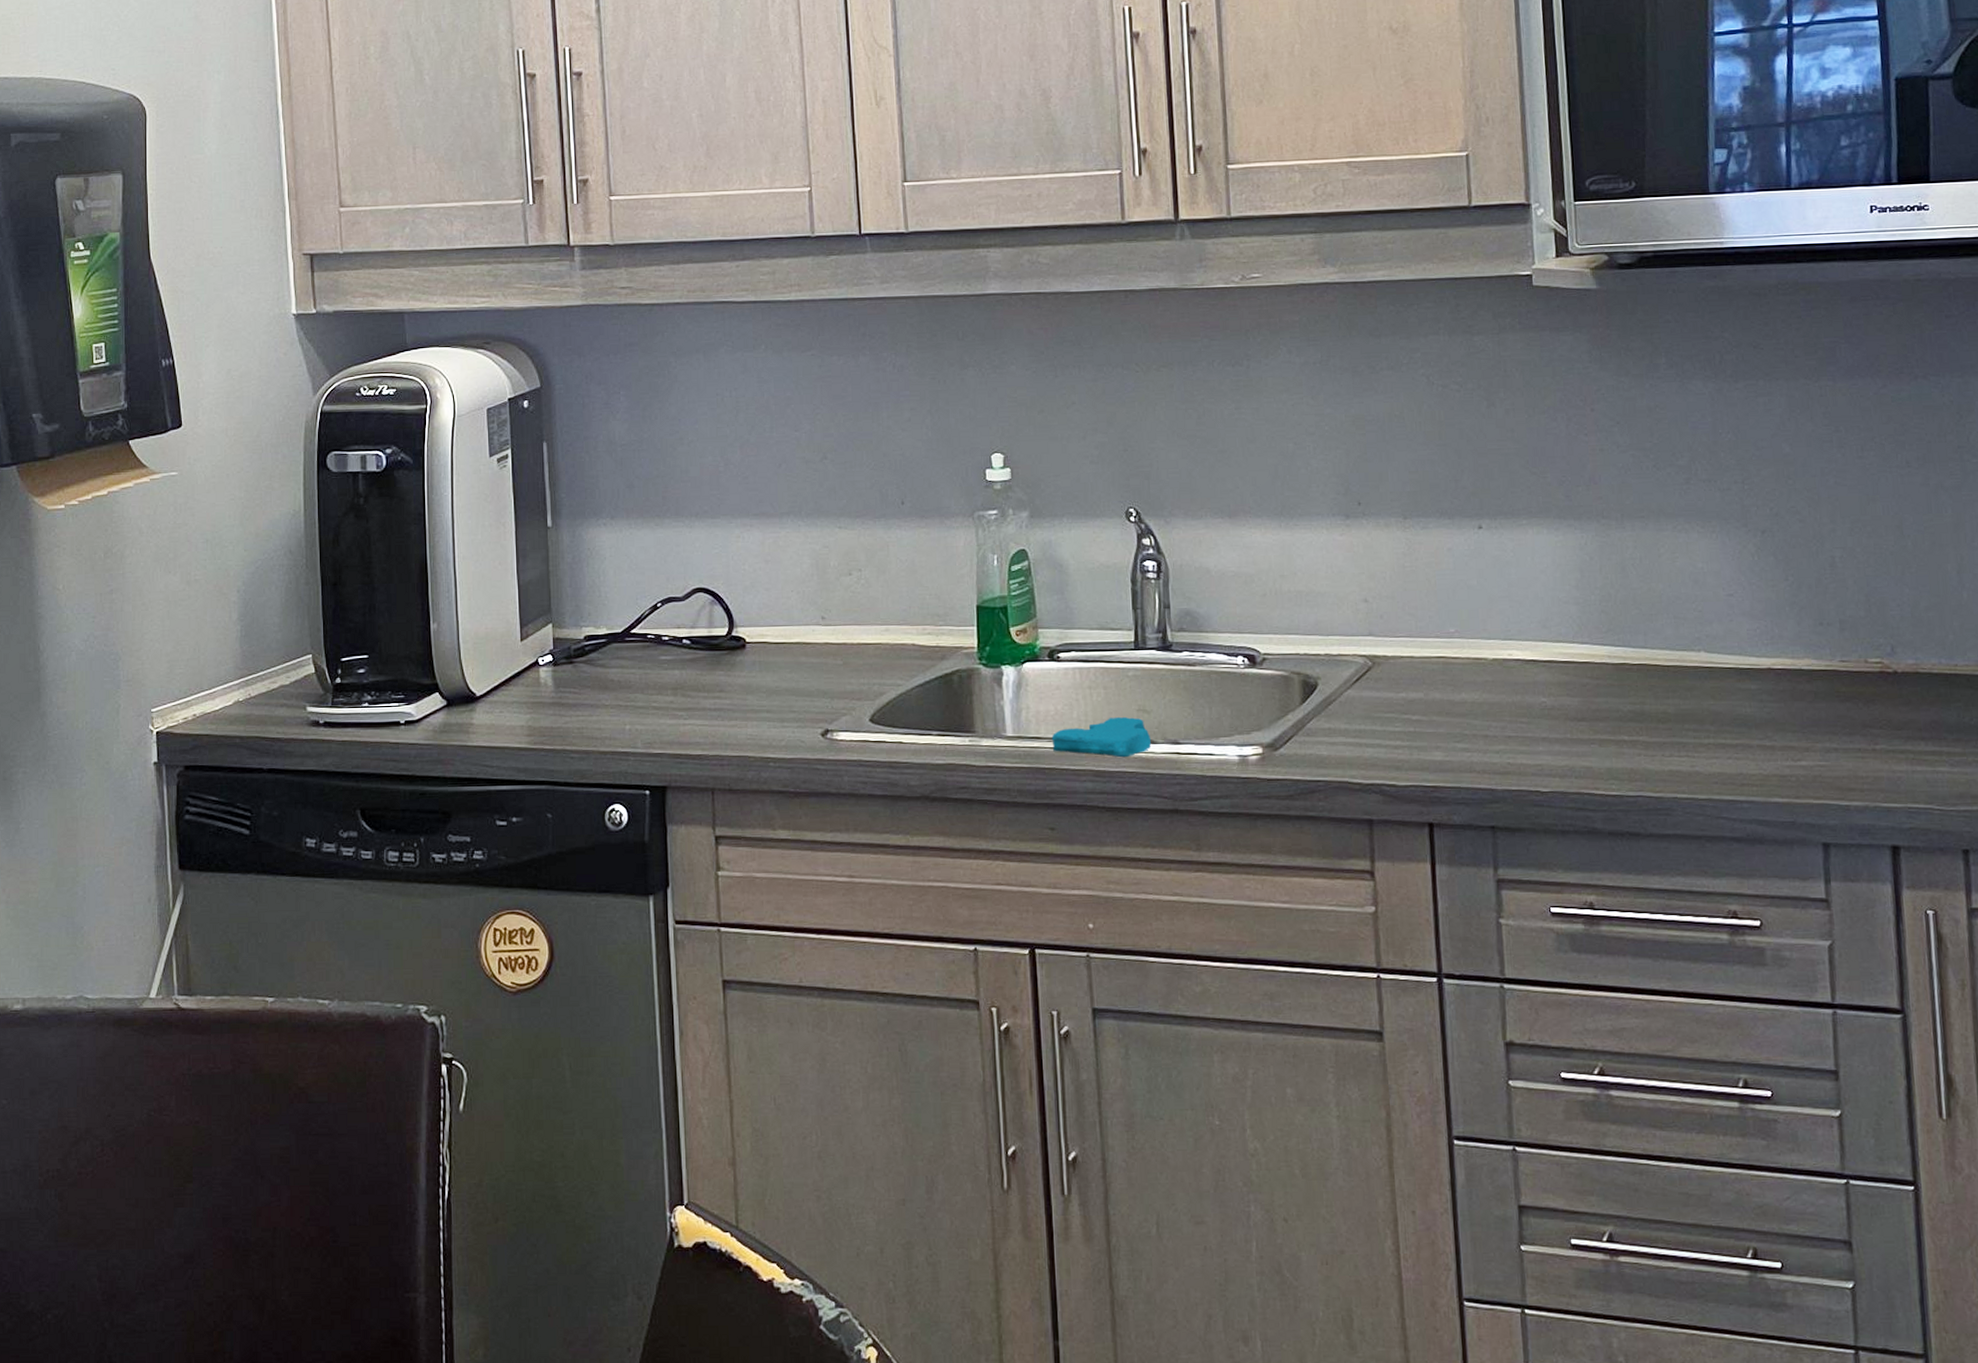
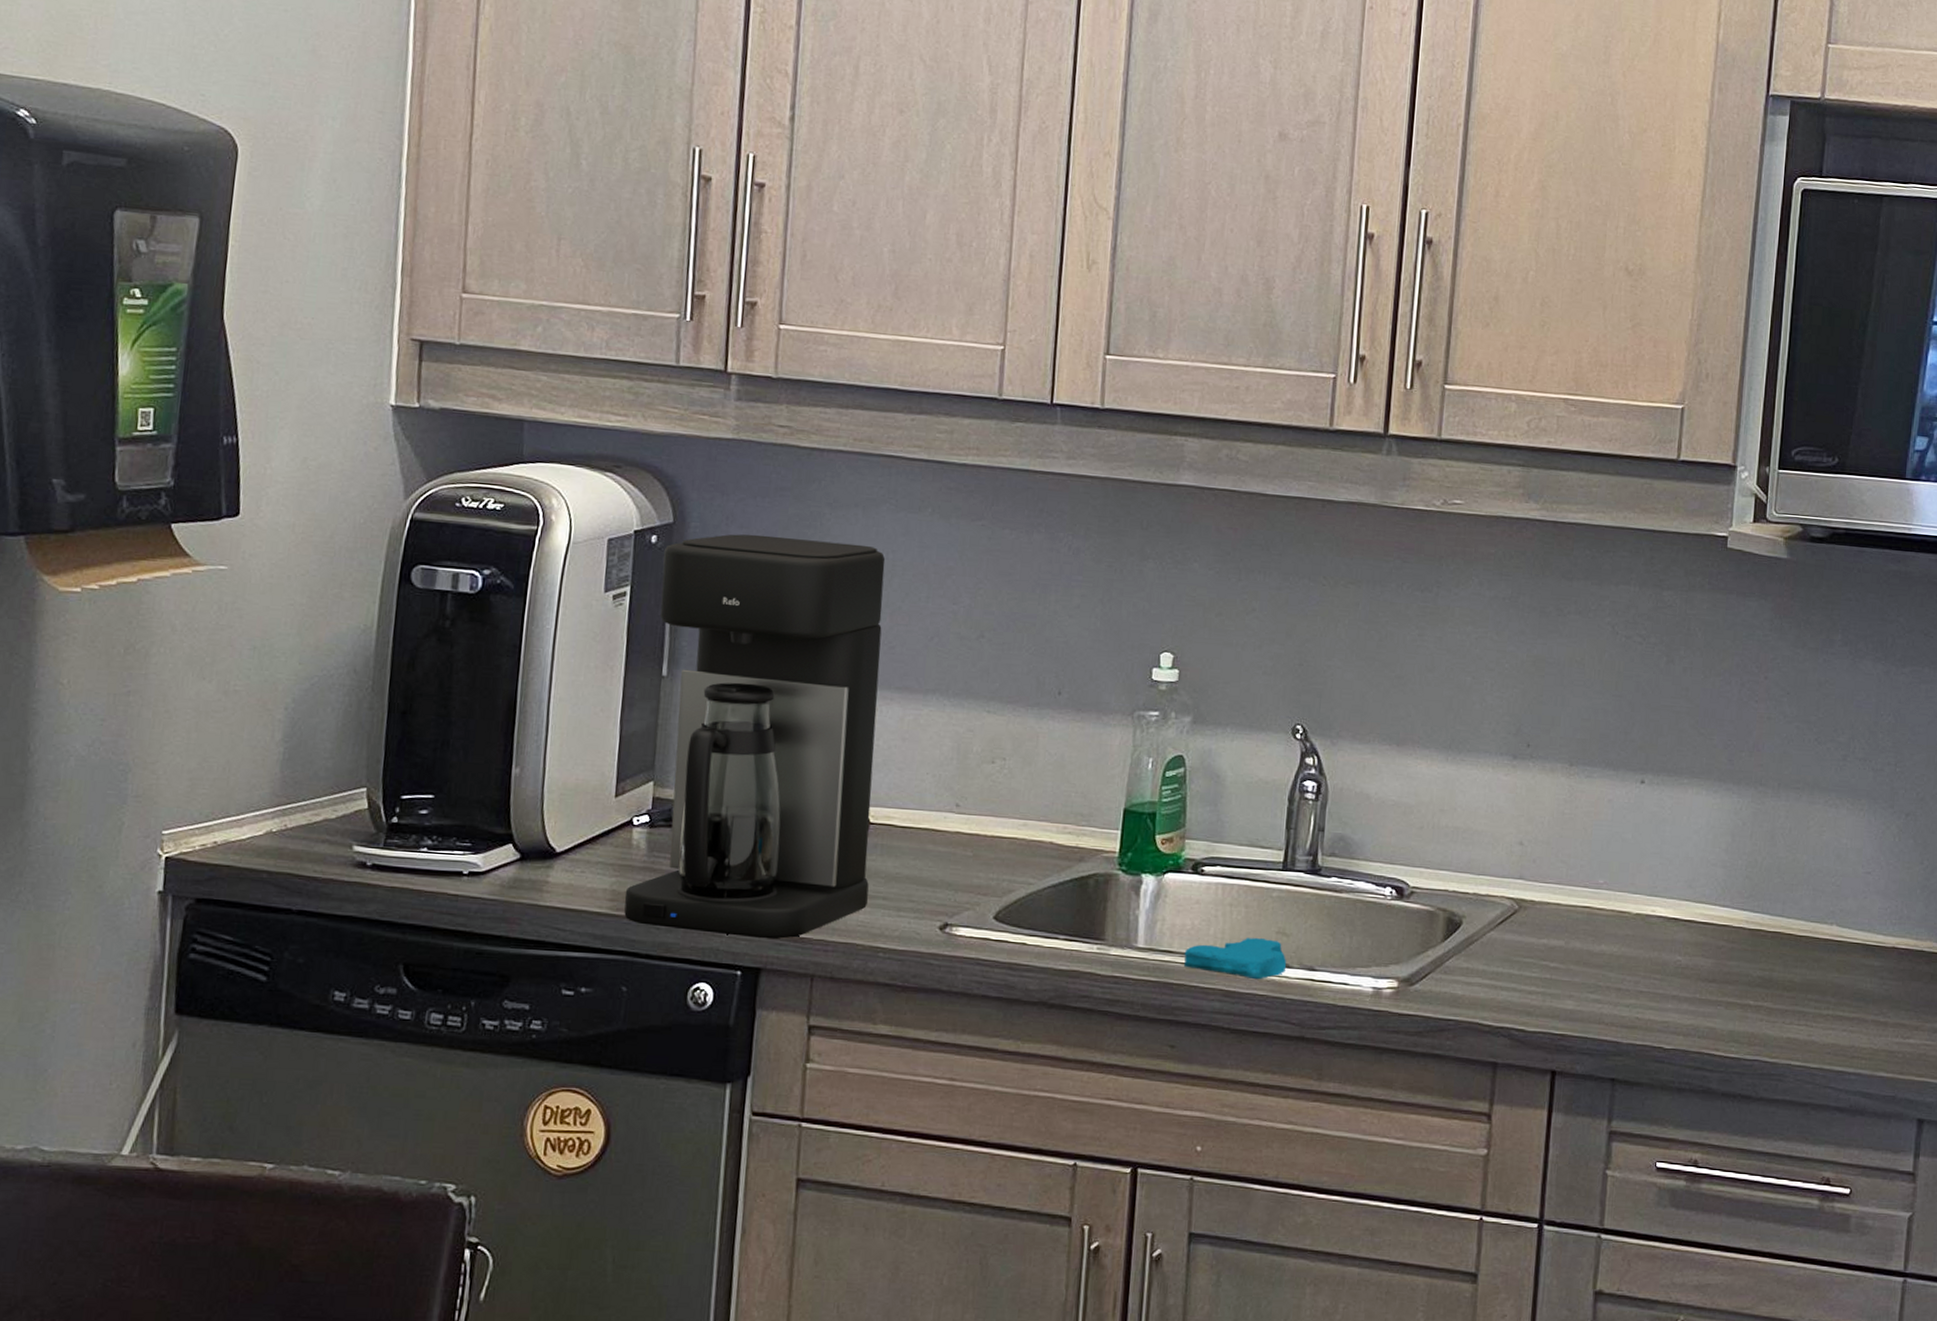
coffee maker: none [535,386,753,759] -> present [624,534,886,940]

